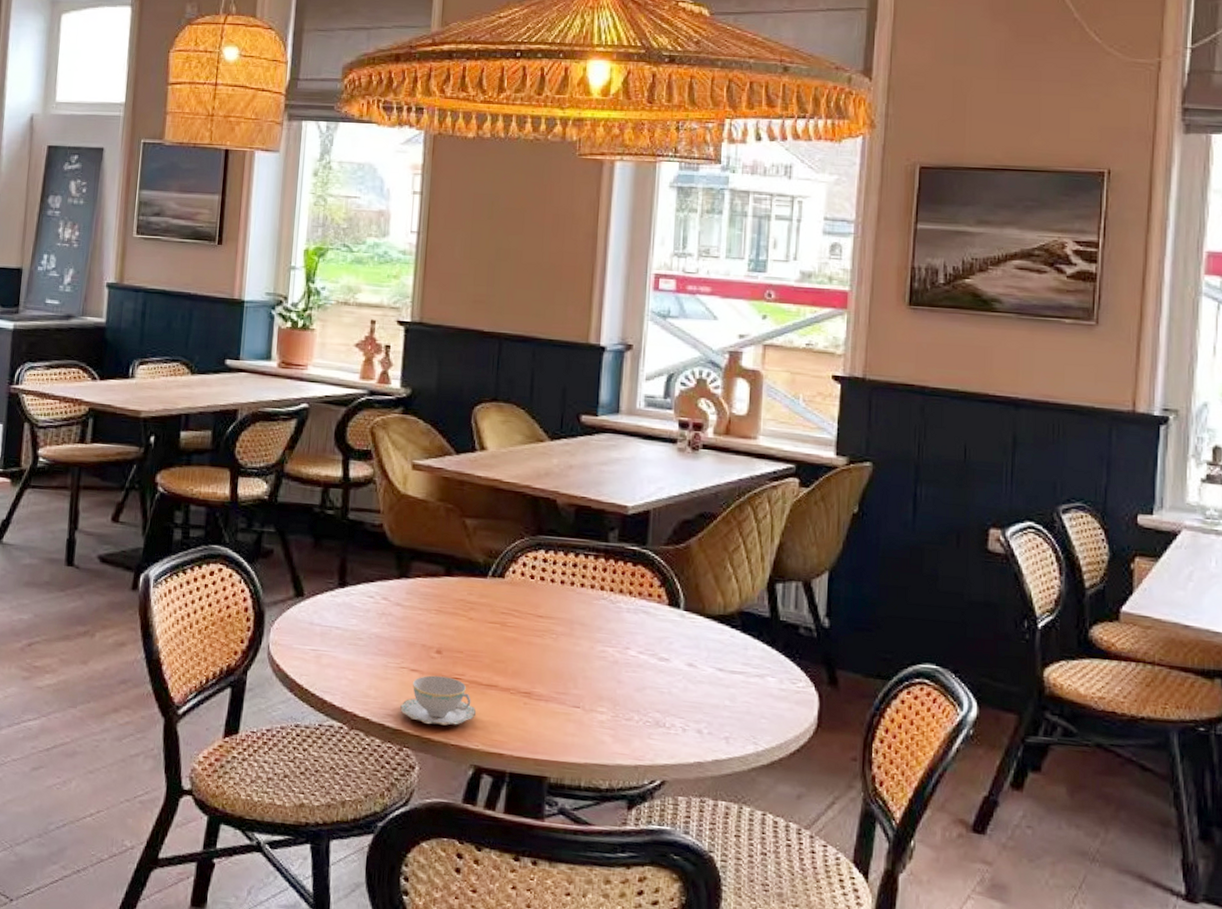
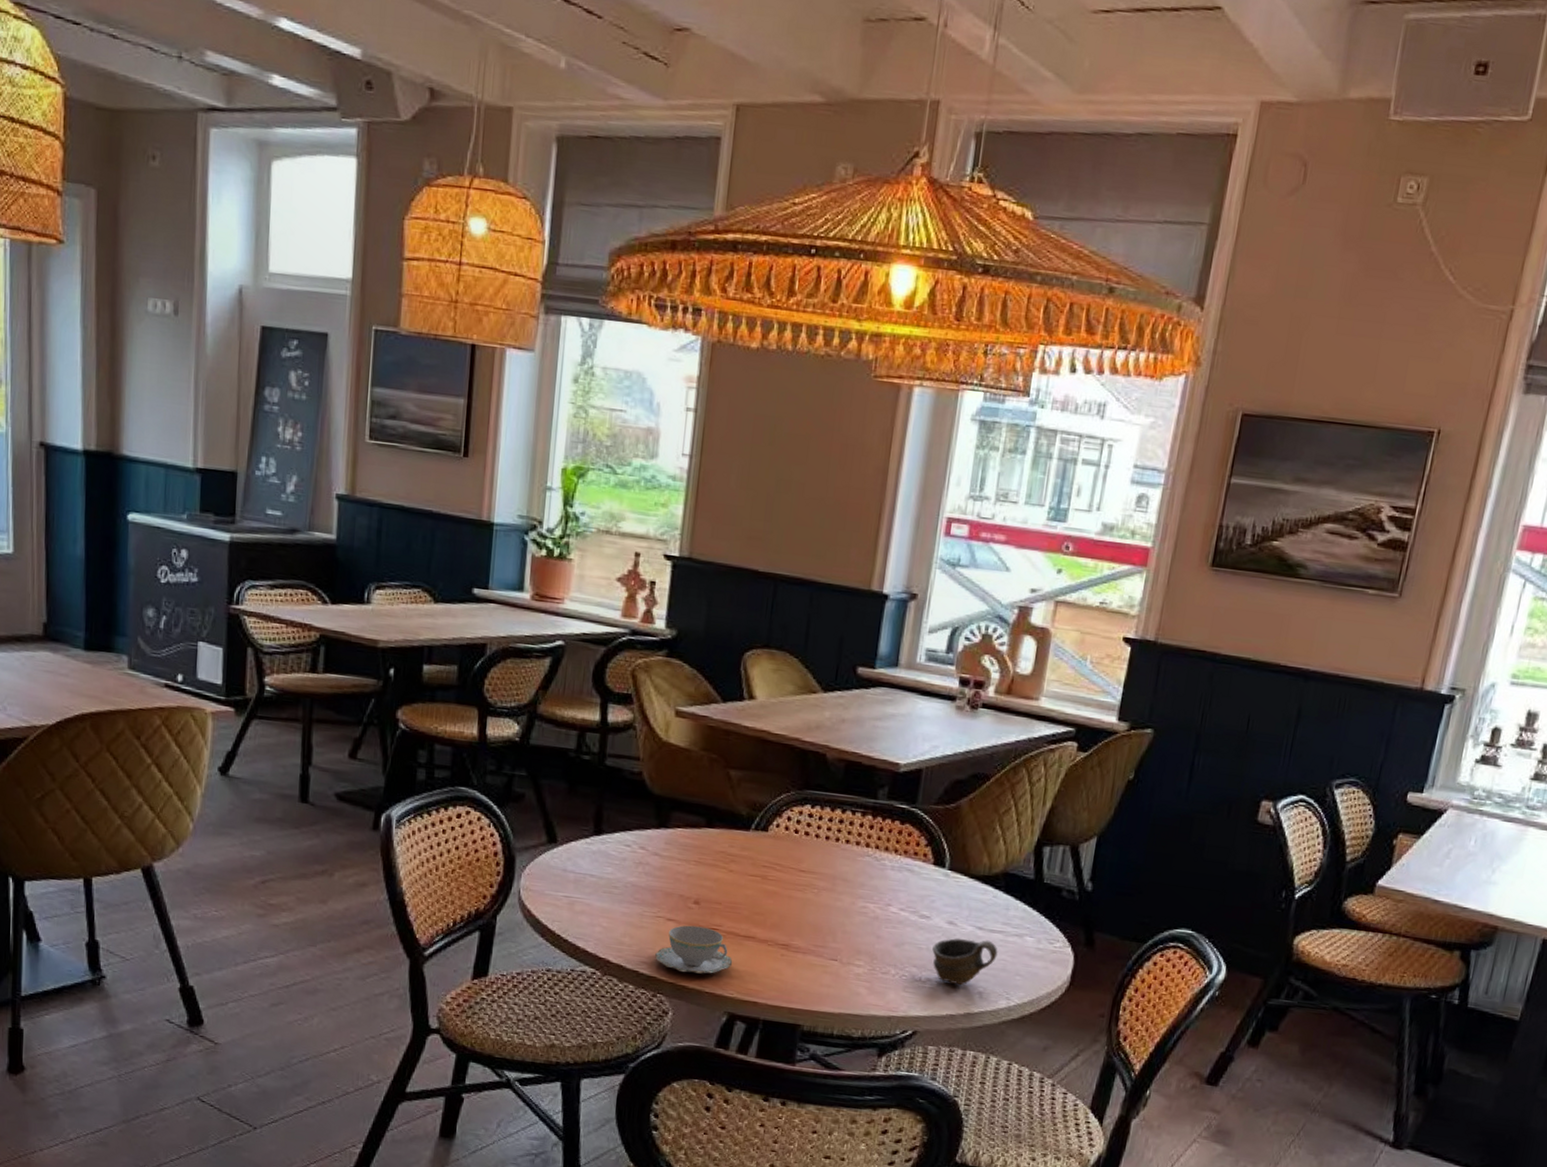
cup: none [674,681,741,731] -> present [932,938,998,986]

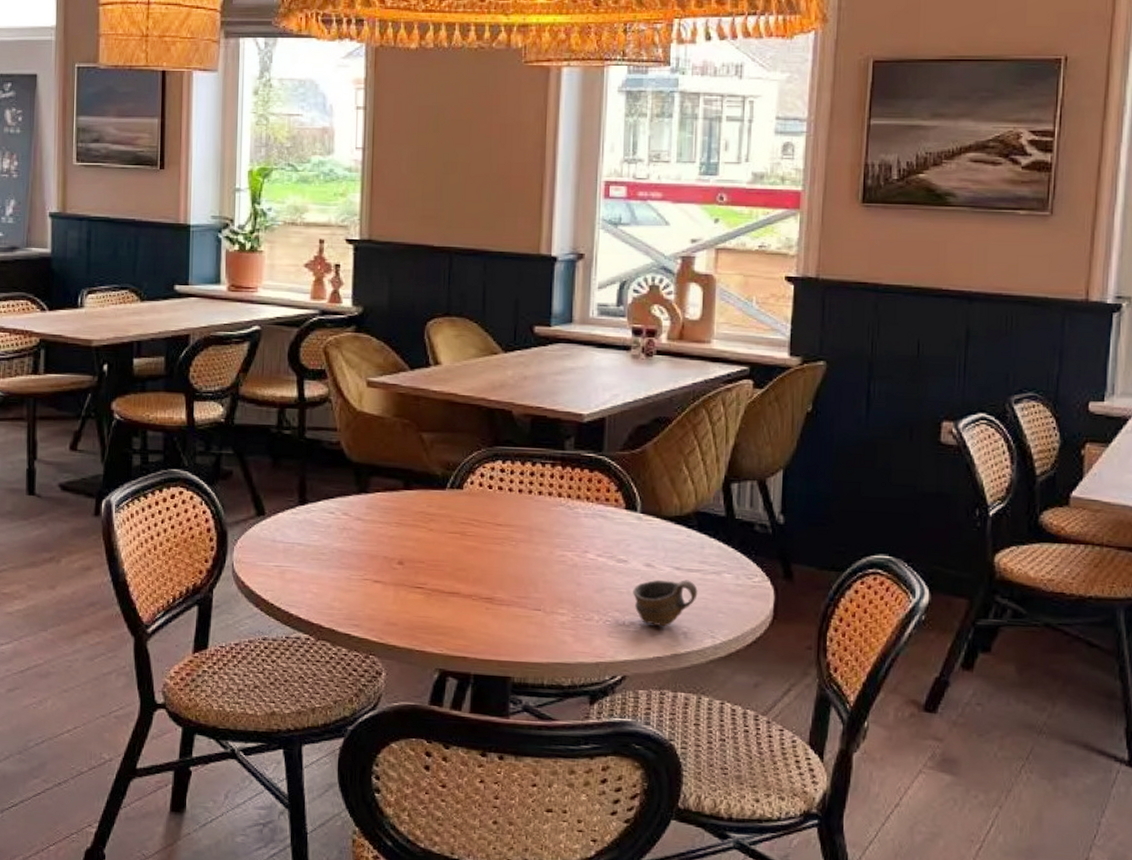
teacup: present [655,925,733,974] -> none [365,585,440,633]

